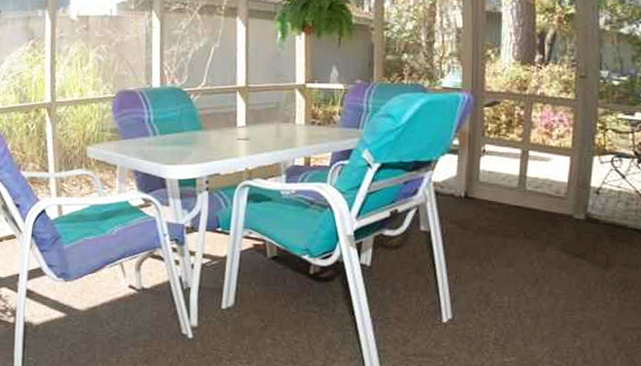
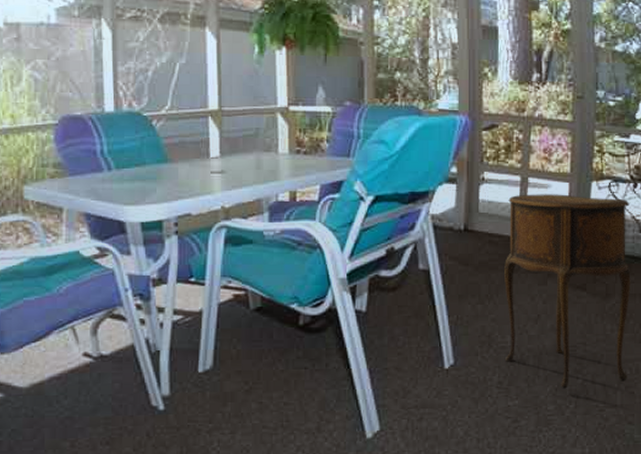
side table: none [501,166,633,351] -> present [504,194,631,389]

